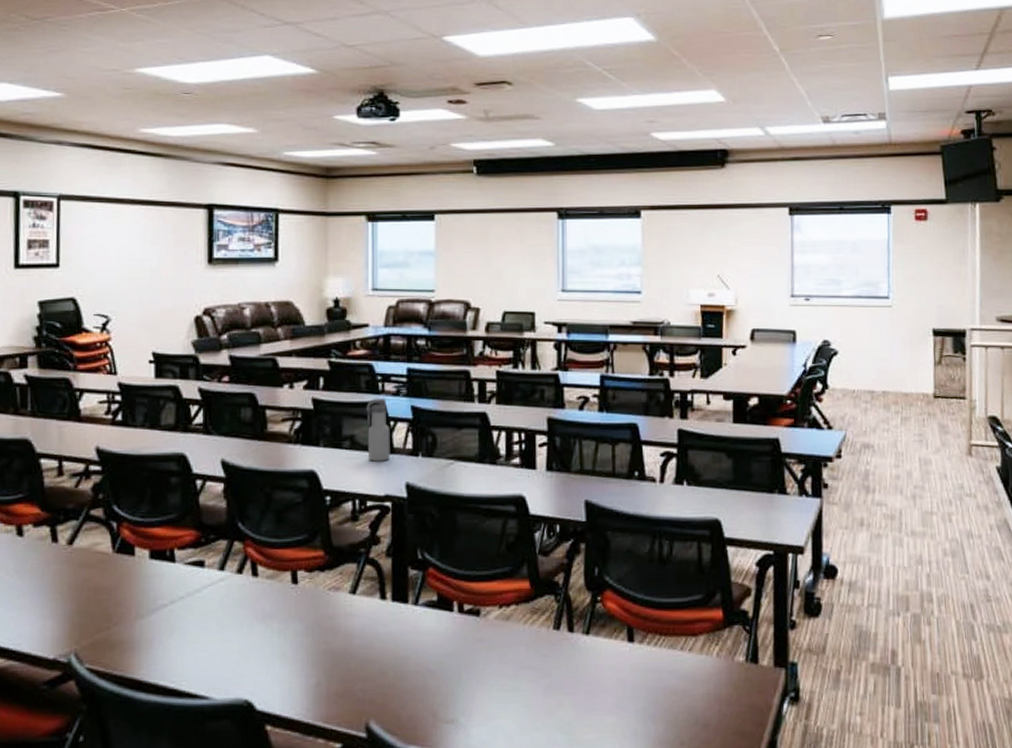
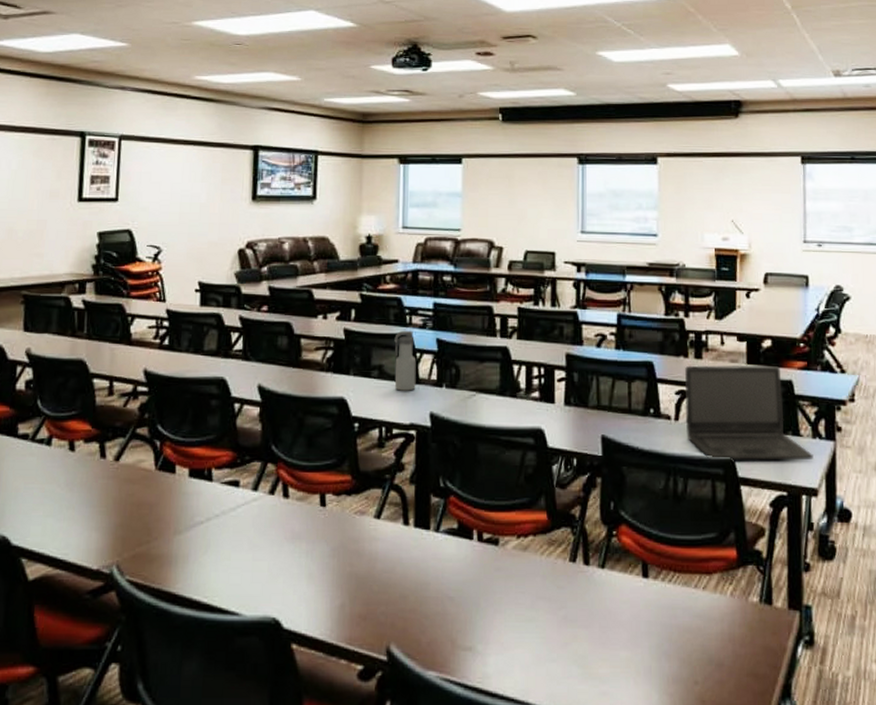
laptop: none [670,423,800,522] -> present [685,364,814,461]

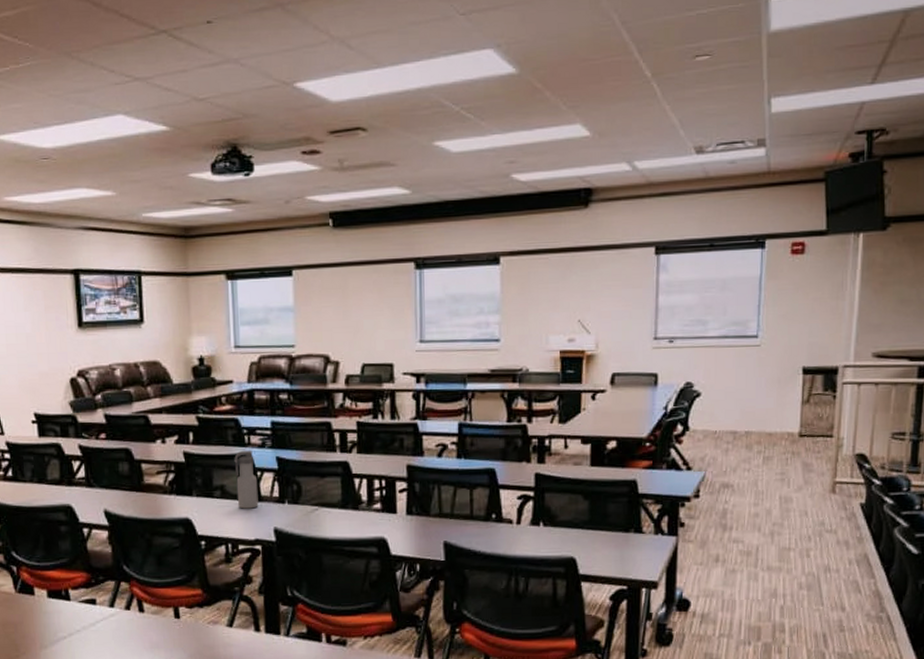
laptop: present [685,364,814,461] -> none [528,467,655,560]

